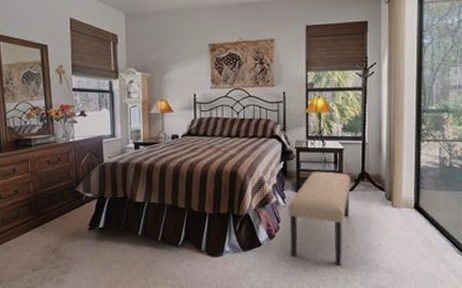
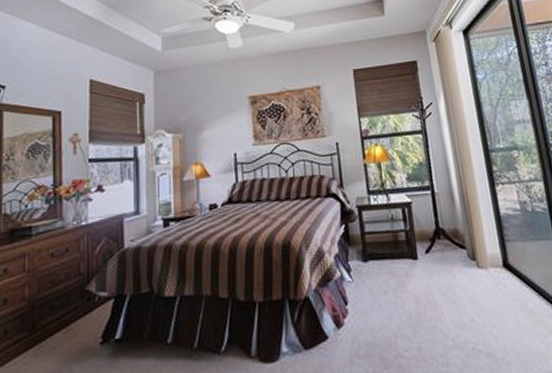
bench: present [288,171,351,265] -> none [355,231,430,355]

